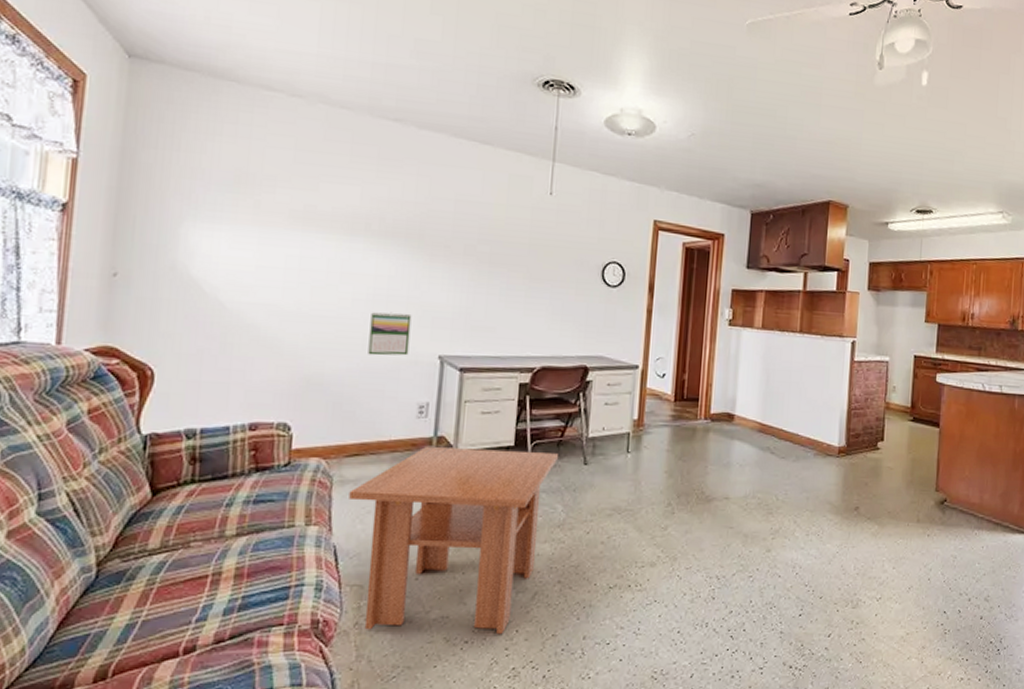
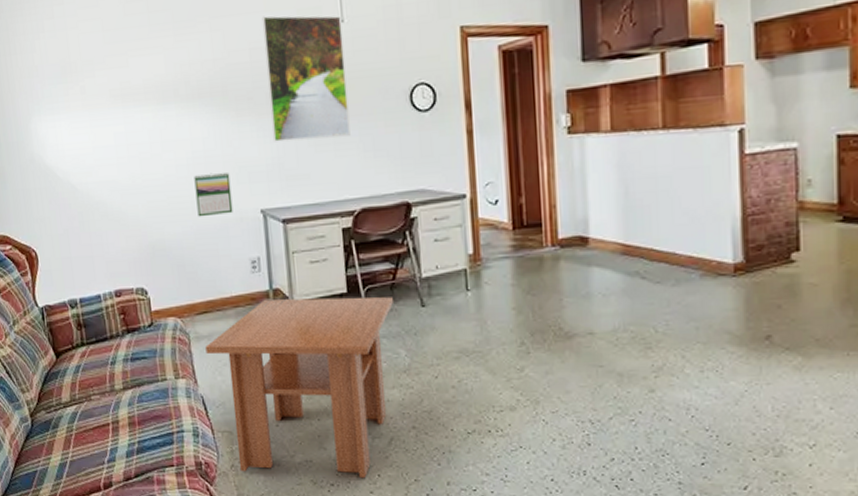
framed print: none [464,173,550,298] -> present [262,15,351,142]

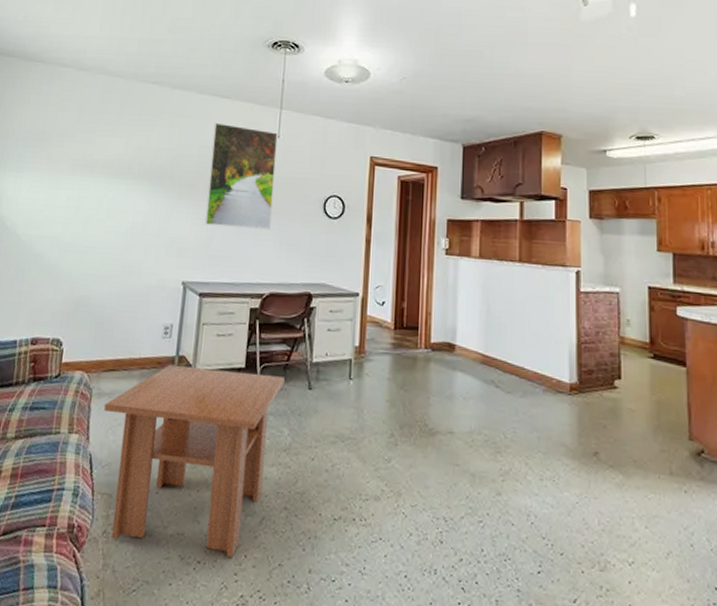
calendar: present [194,171,233,217] -> none [125,243,161,282]

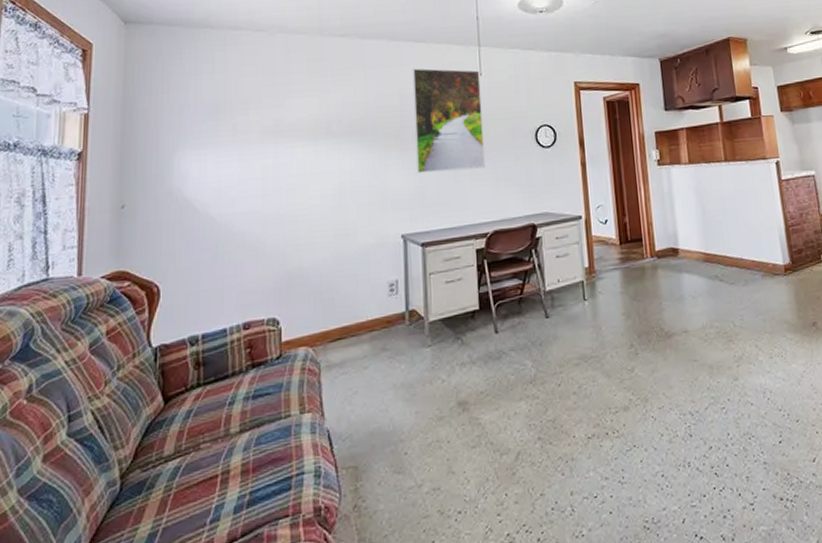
coffee table: present [104,364,284,559] -> none [336,311,521,512]

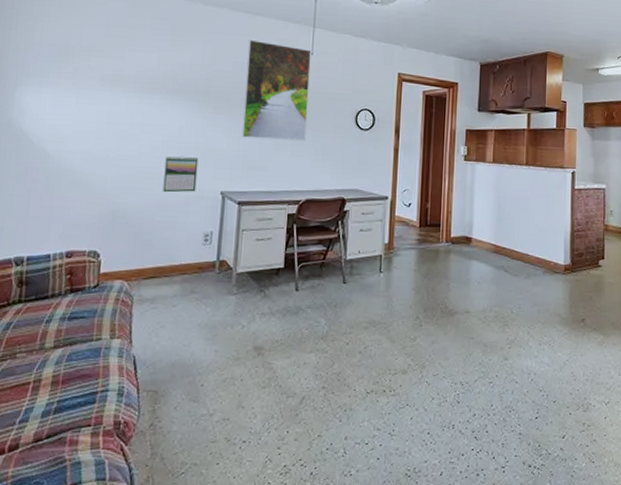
calendar: none [339,200,375,244] -> present [163,156,199,193]

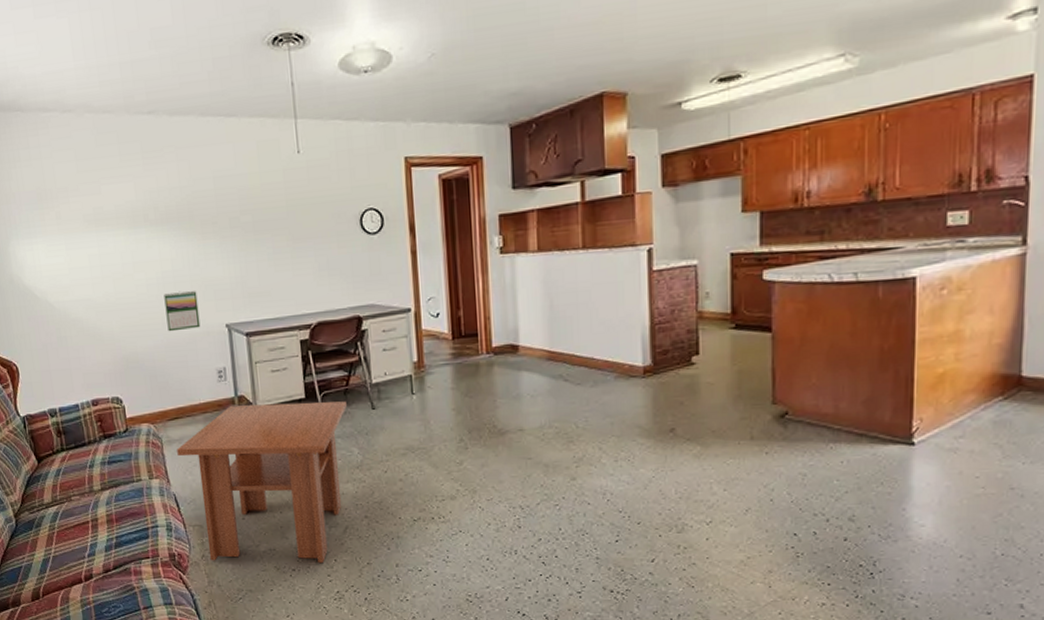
coffee table: none [146,268,321,435] -> present [177,401,347,564]
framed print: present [241,39,311,141] -> none [224,147,307,263]

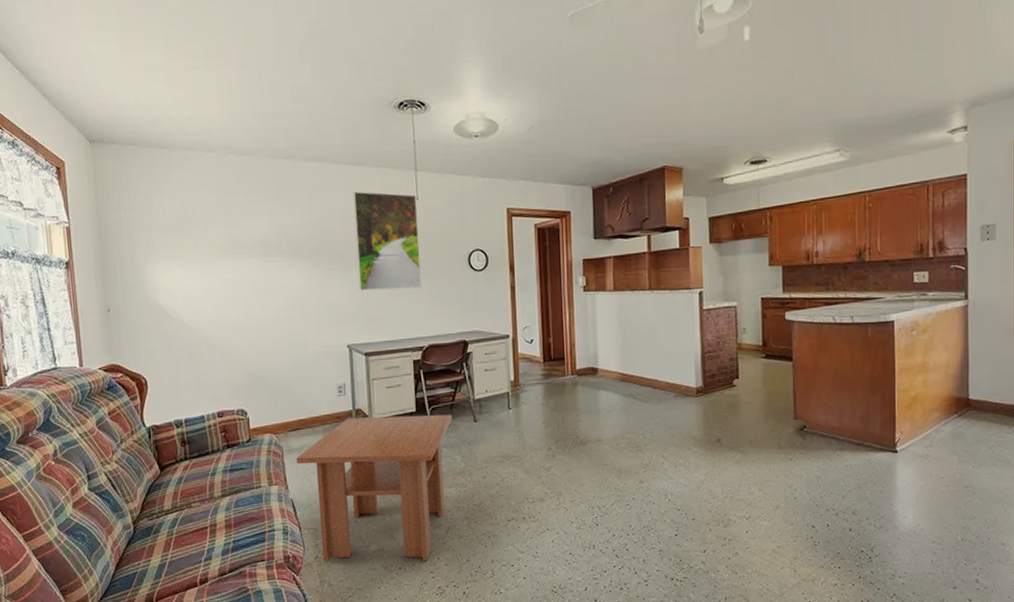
calendar: present [164,290,201,332] -> none [291,313,324,351]
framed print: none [224,147,307,263] -> present [353,191,422,291]

